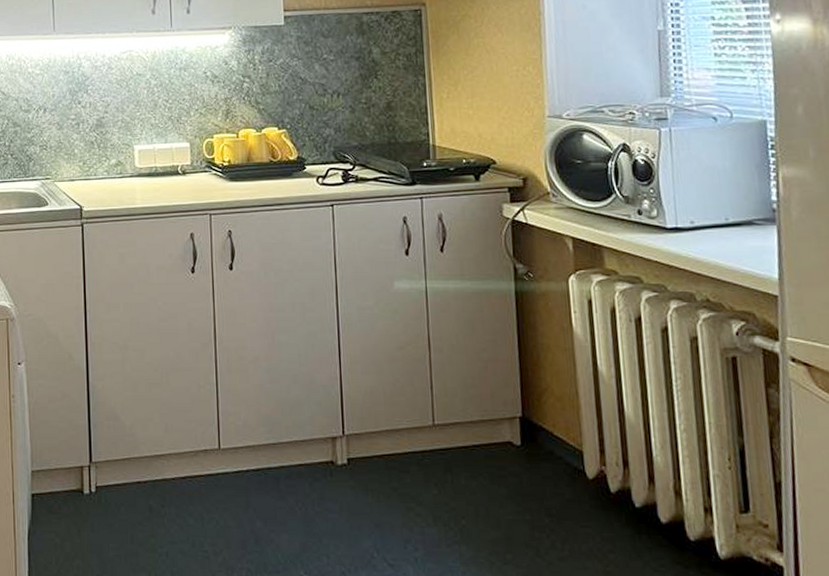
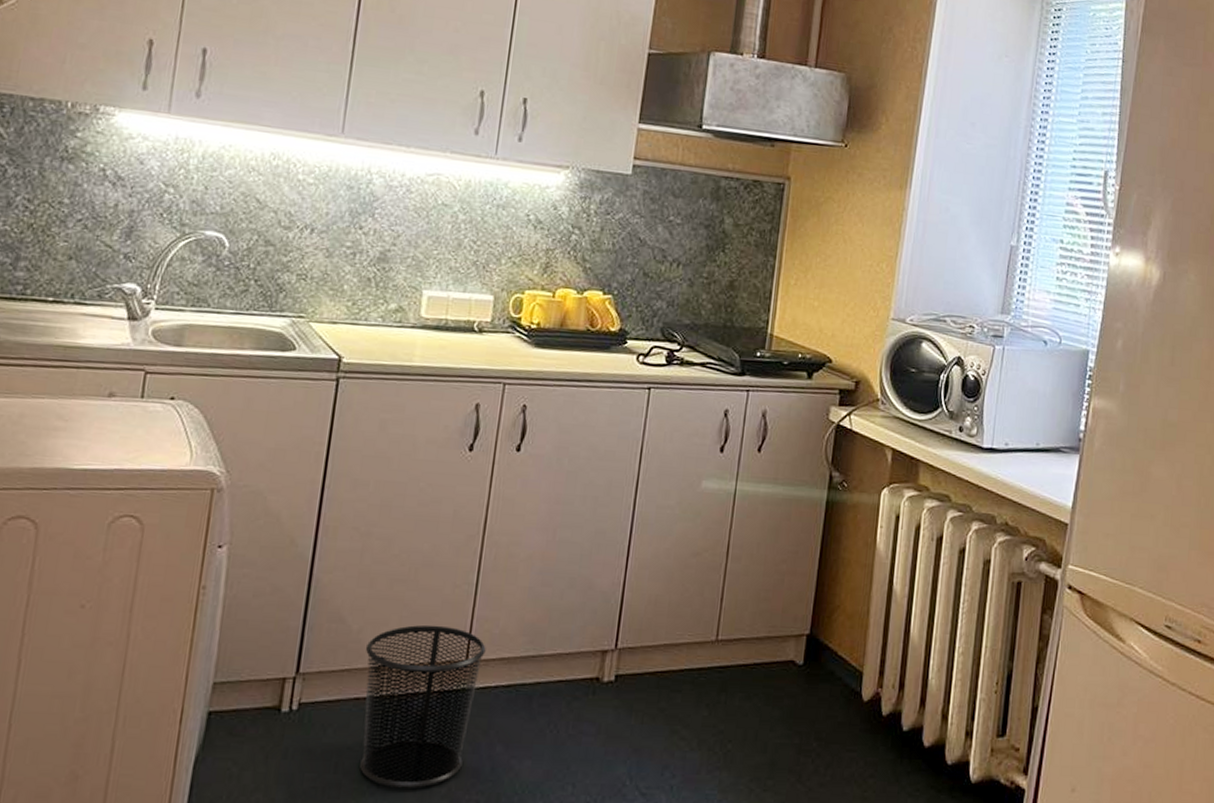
waste bin: none [138,419,234,557] -> present [360,624,486,788]

